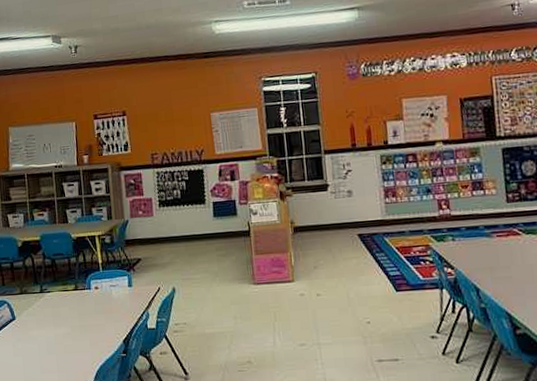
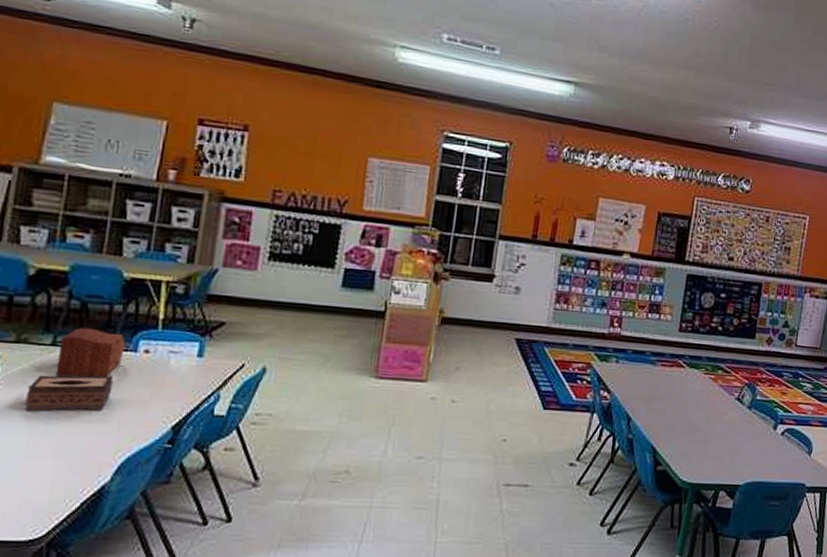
tissue box: none [33,309,82,341] -> present [24,375,114,412]
sewing box: none [45,277,83,313] -> present [55,327,126,378]

